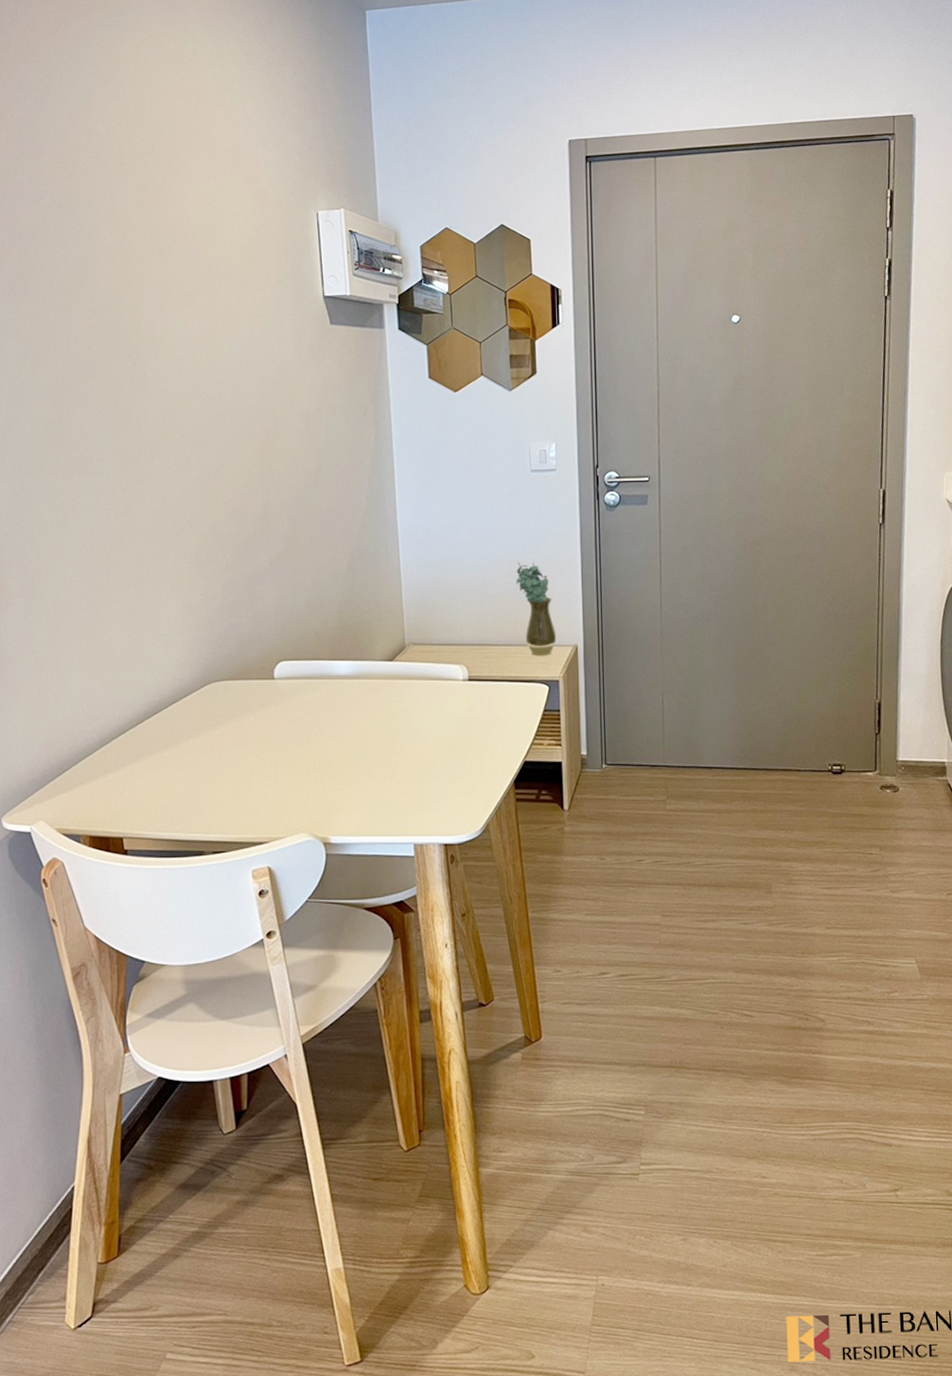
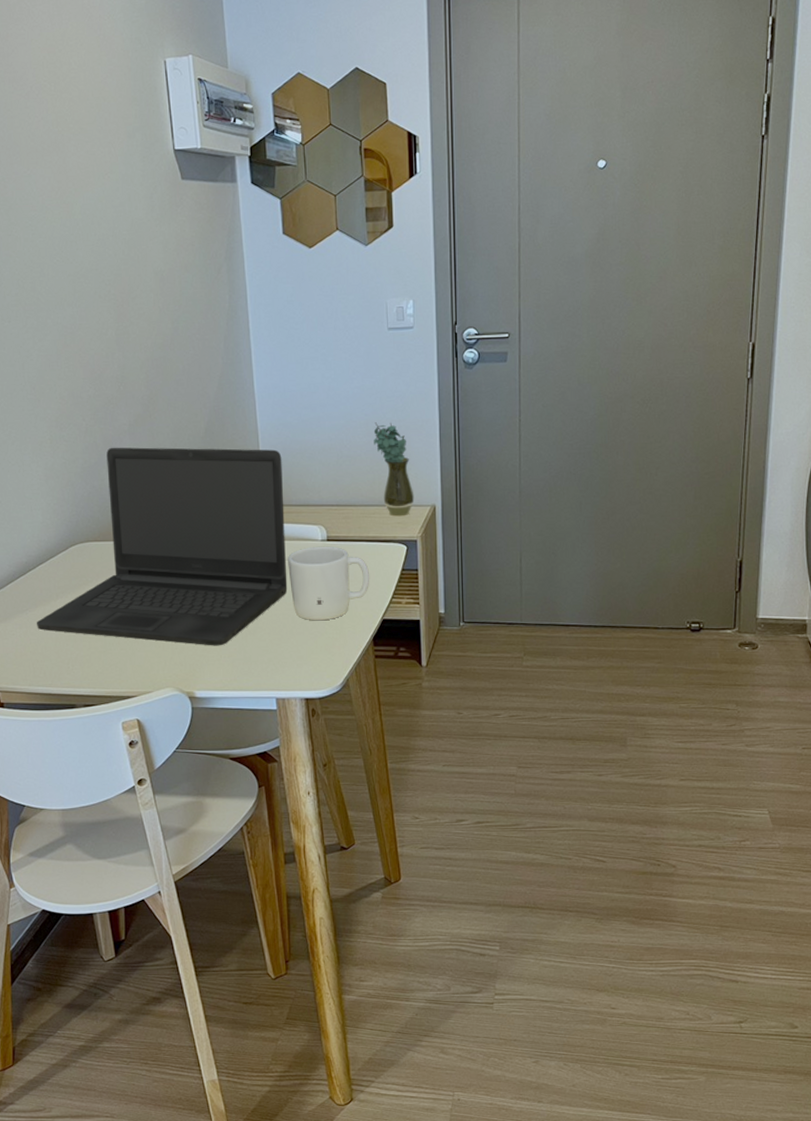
laptop: none [165,584,428,789] -> present [36,447,288,646]
mug: none [429,686,512,763] -> present [288,546,370,621]

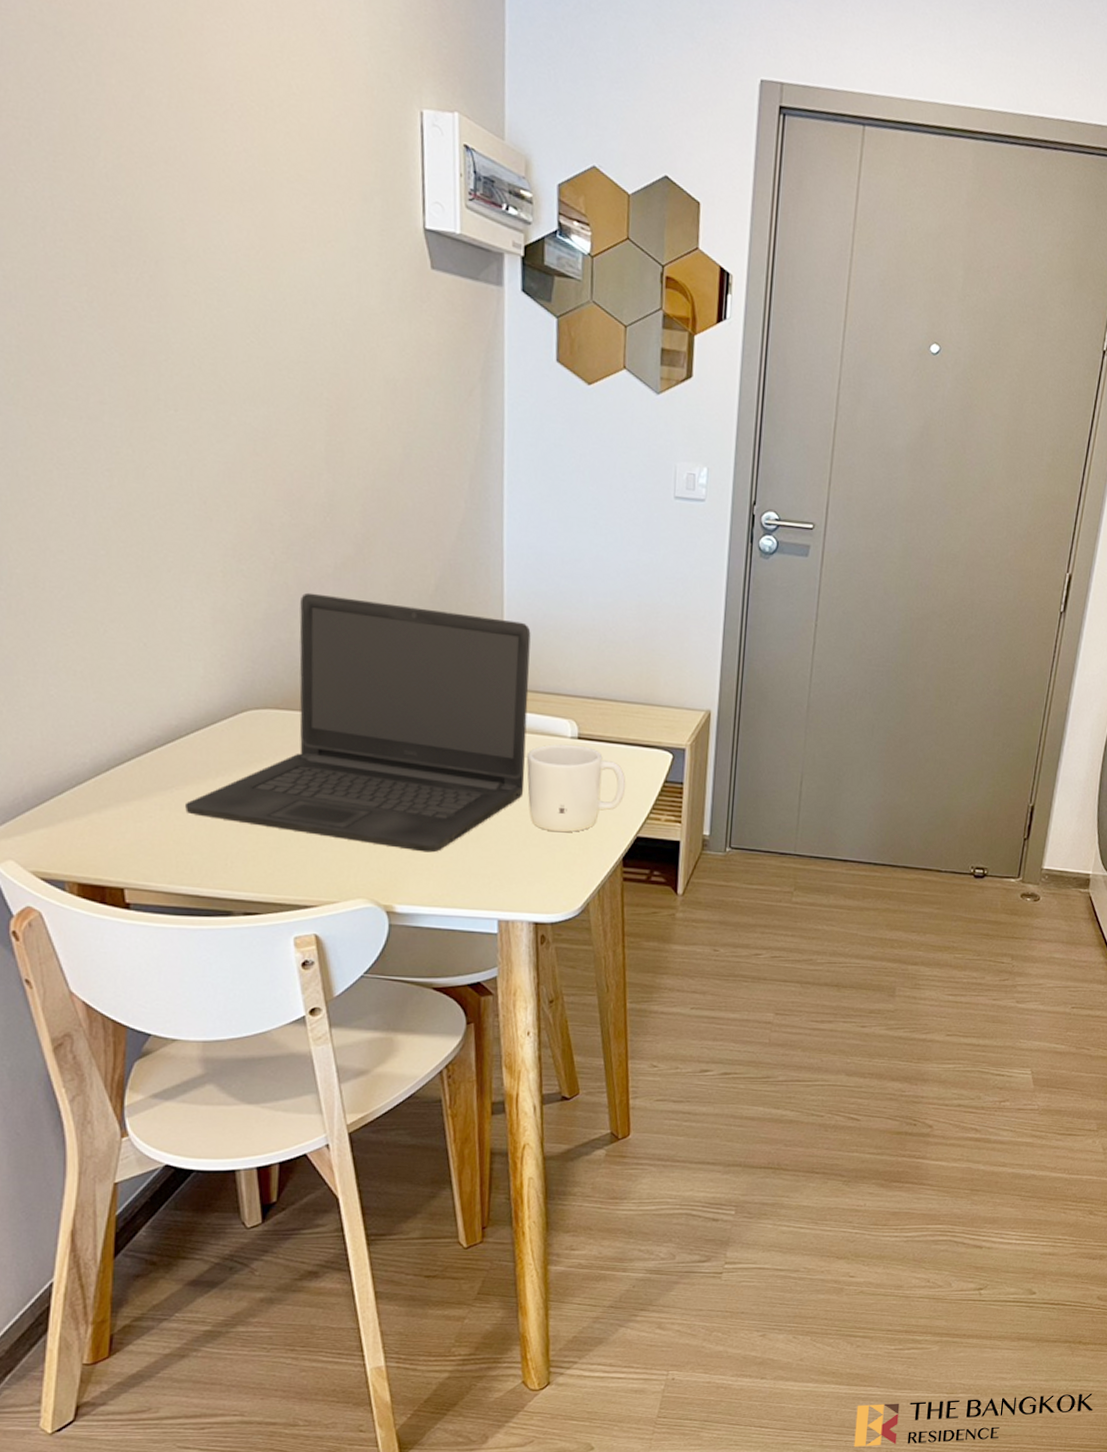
vase: present [373,422,415,517] -> none [645,605,688,720]

